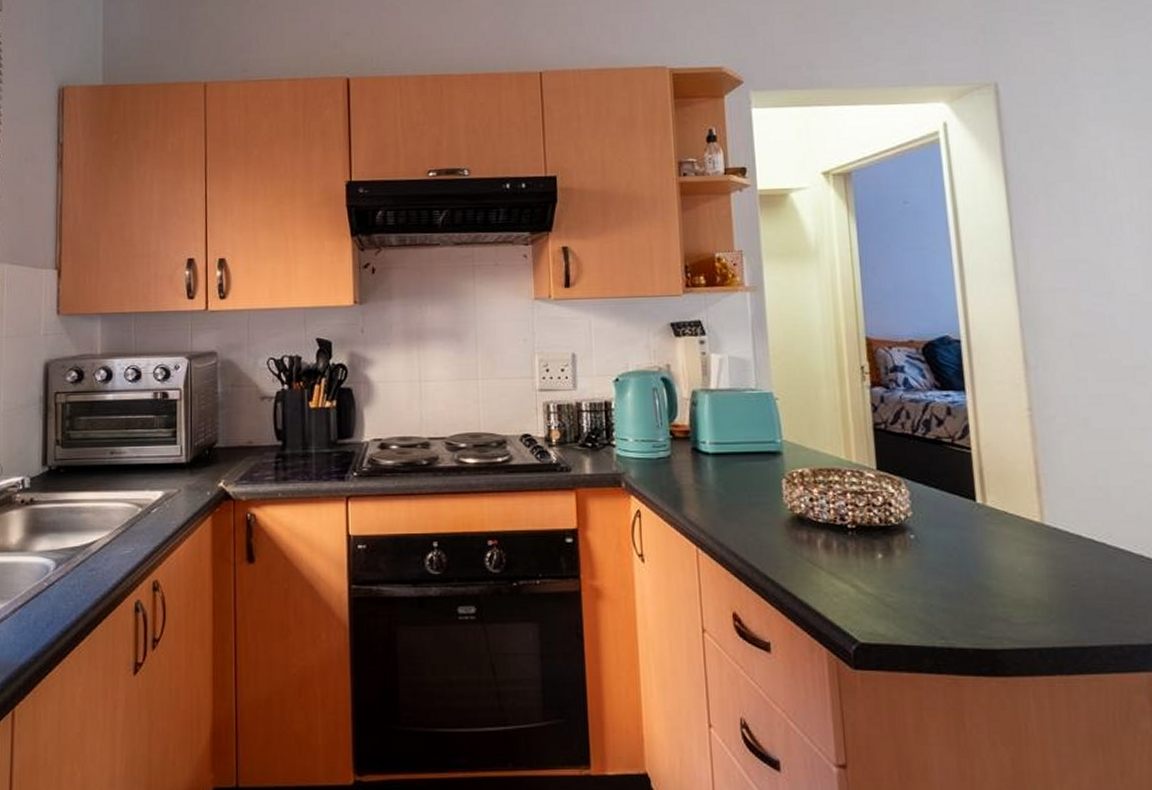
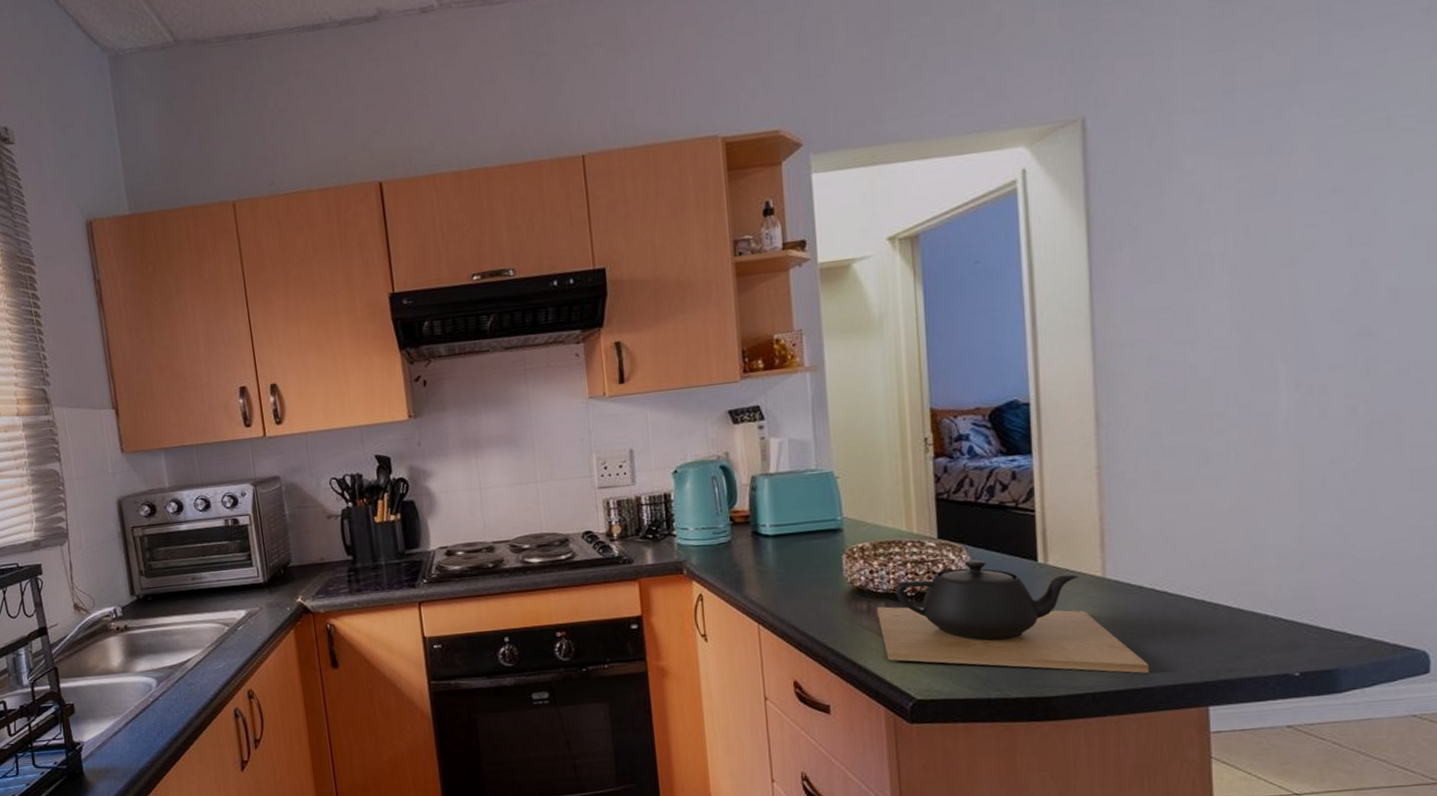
teapot: none [818,495,1095,630] -> present [877,559,1150,673]

